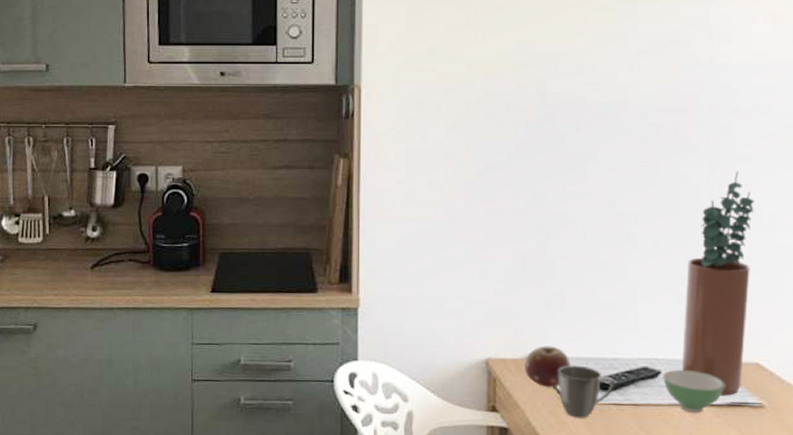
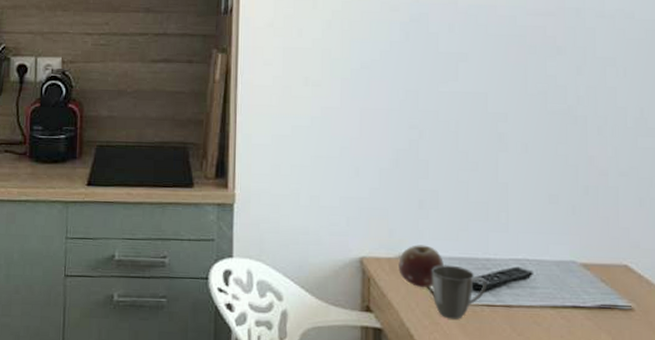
bowl: present [663,369,725,413] -> none [534,270,595,315]
vase: present [681,171,754,396] -> none [552,74,620,298]

